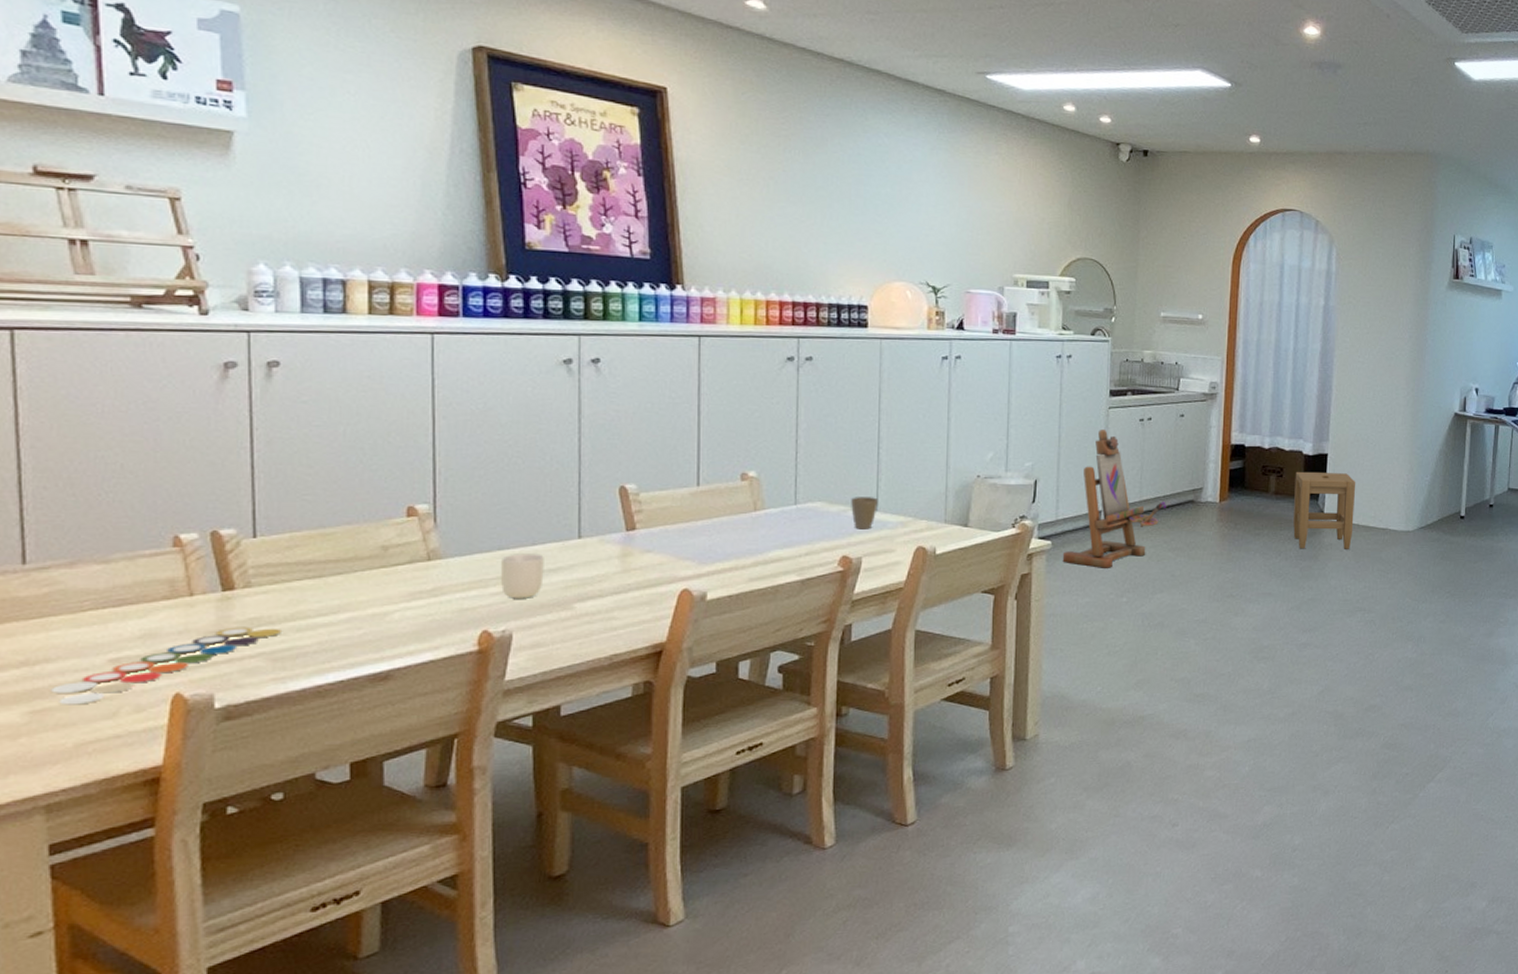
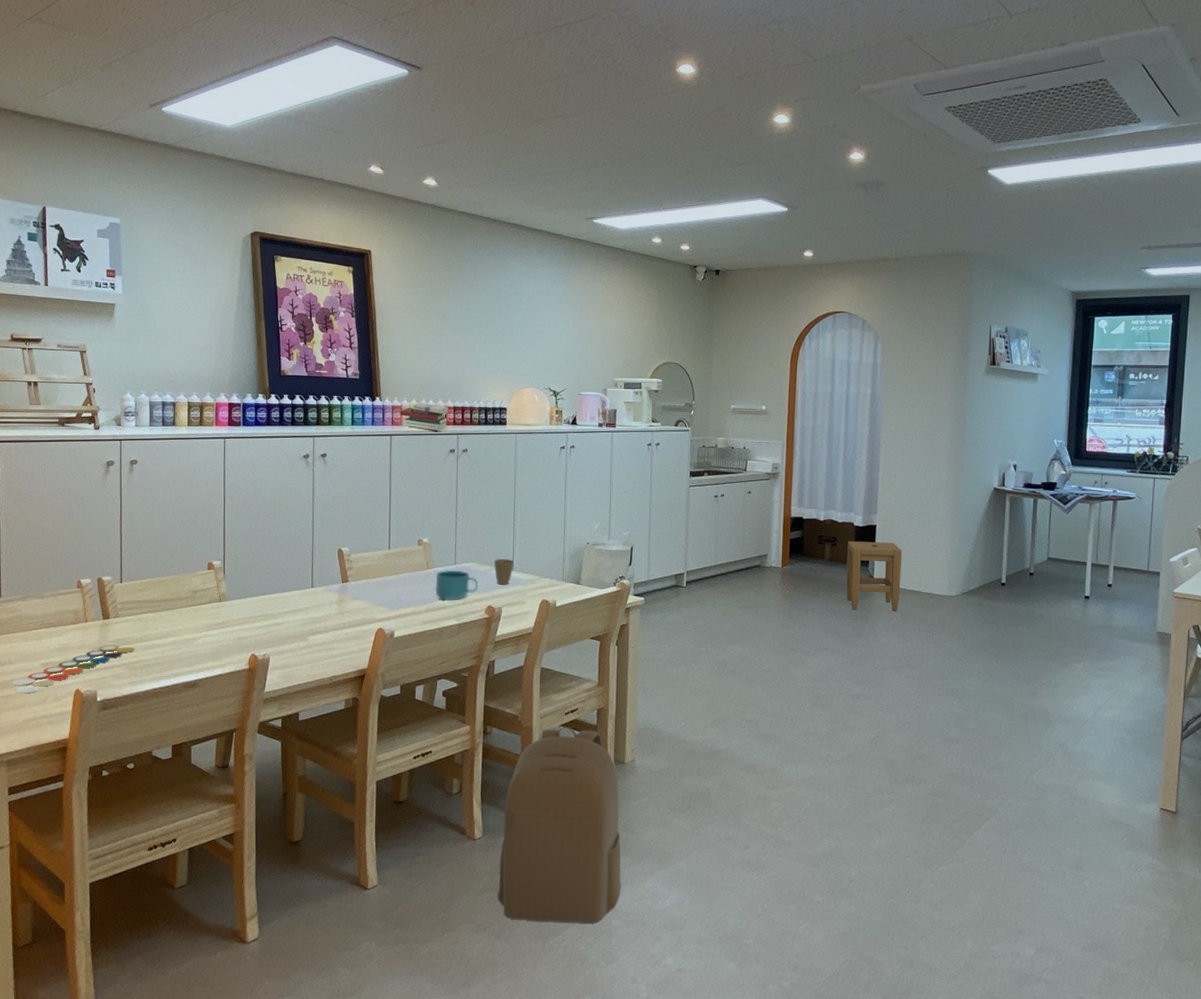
cup: present [501,554,544,599] -> none [263,598,290,632]
books: none [712,295,785,334] -> present [399,403,449,432]
cup: none [766,511,828,551] -> present [435,569,478,601]
backpack: none [856,701,1021,940] -> present [497,727,621,923]
easel: present [1062,430,1166,568] -> none [653,505,737,622]

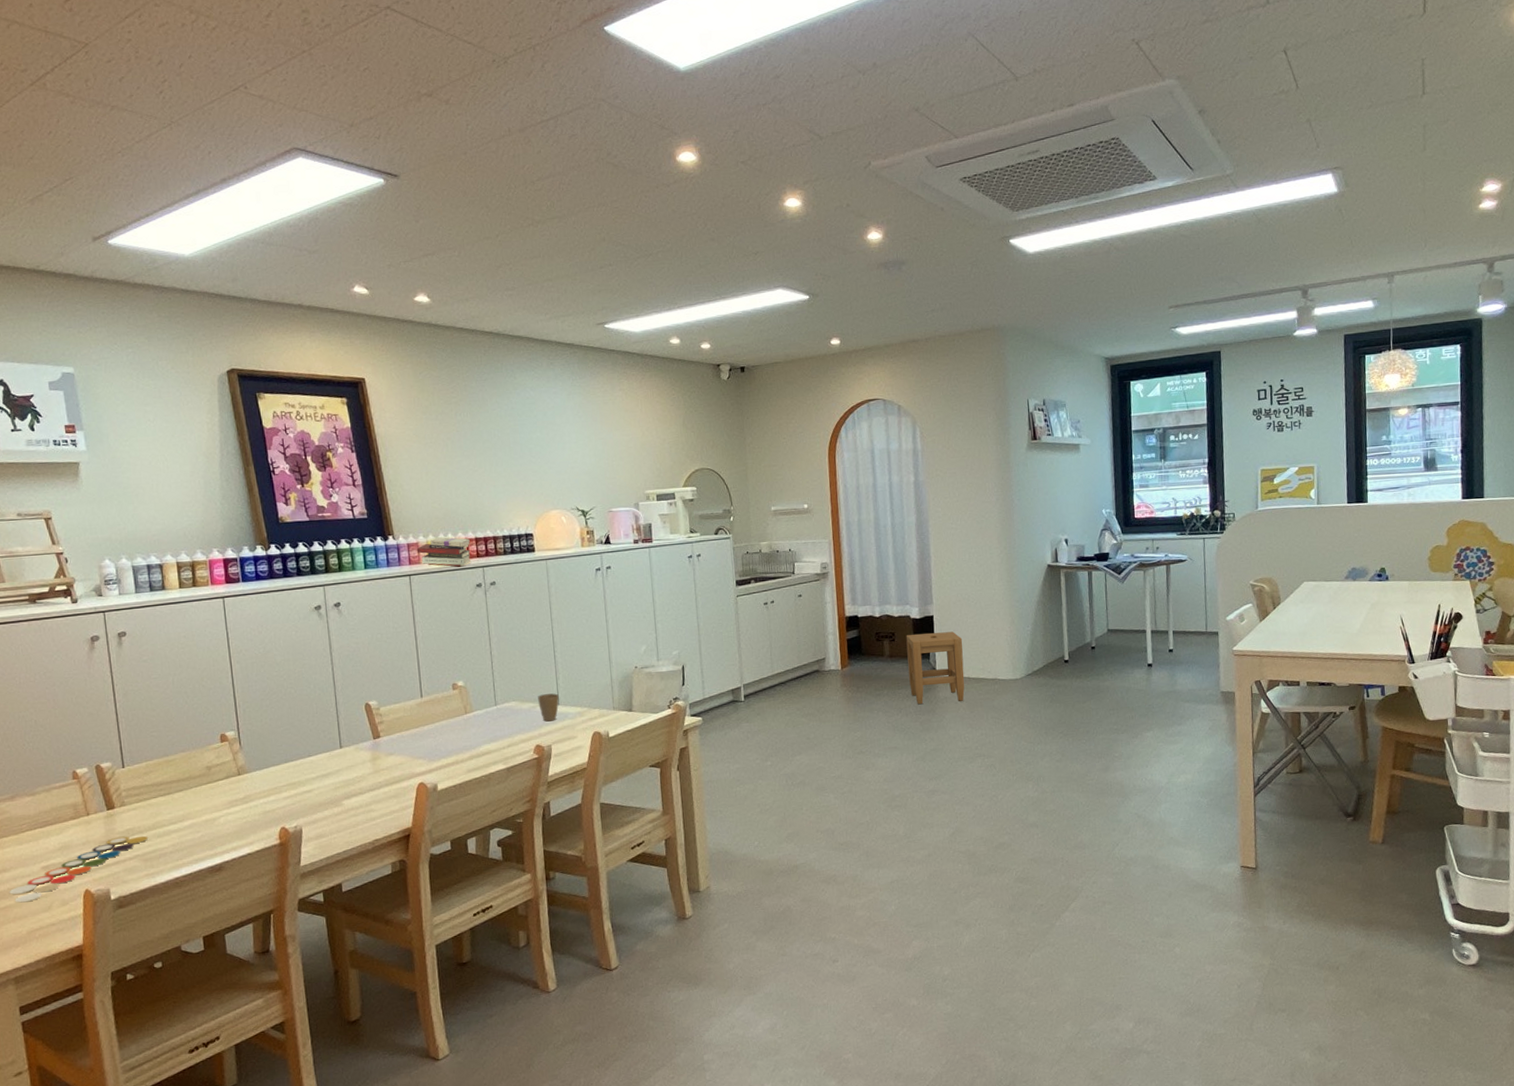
cup: present [435,569,478,601] -> none [476,710,523,745]
backpack: present [497,727,621,923] -> none [577,861,710,1069]

